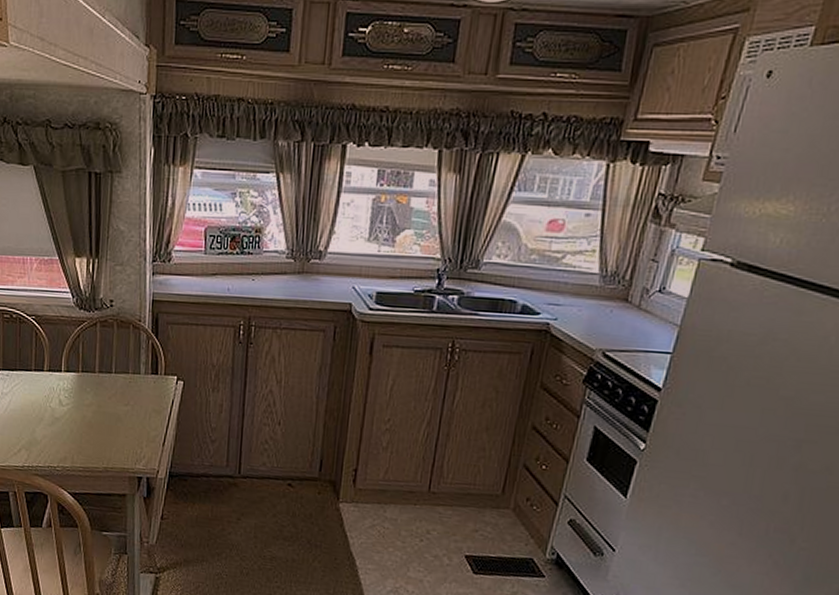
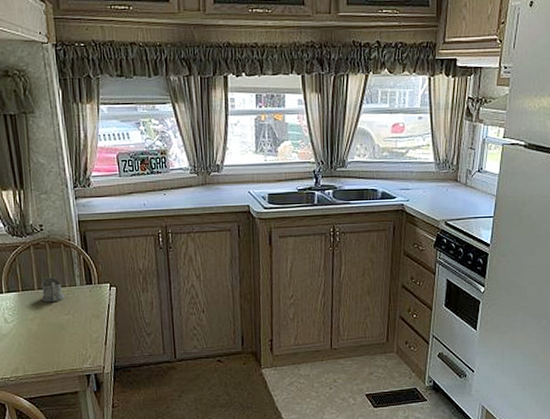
tea glass holder: none [101,360,126,390] -> present [42,277,65,303]

